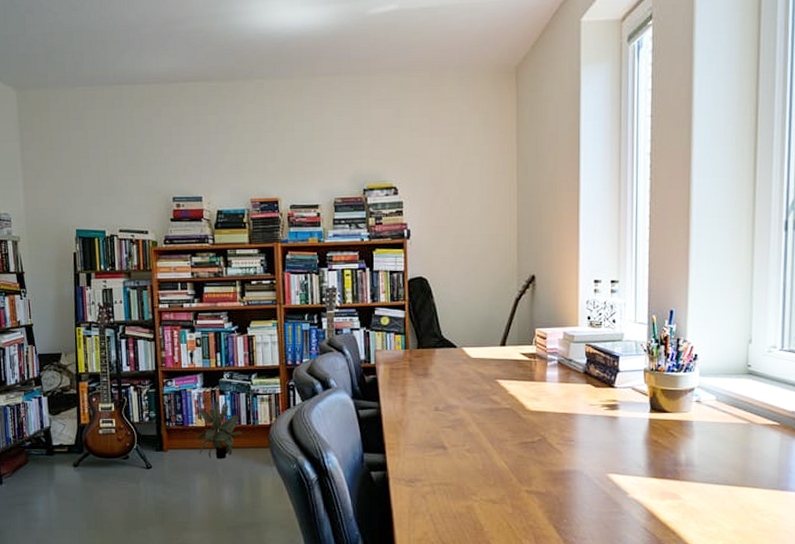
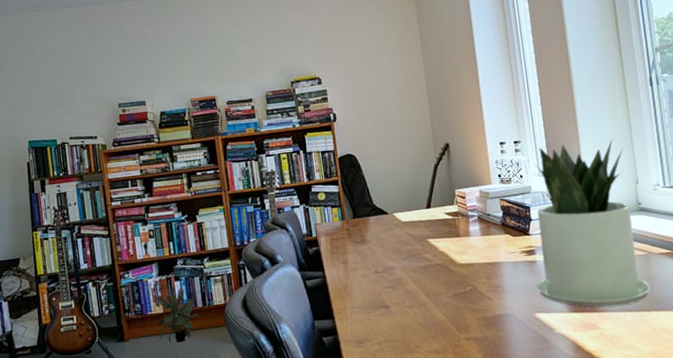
planter: none [614,289,746,476] -> present [534,139,651,307]

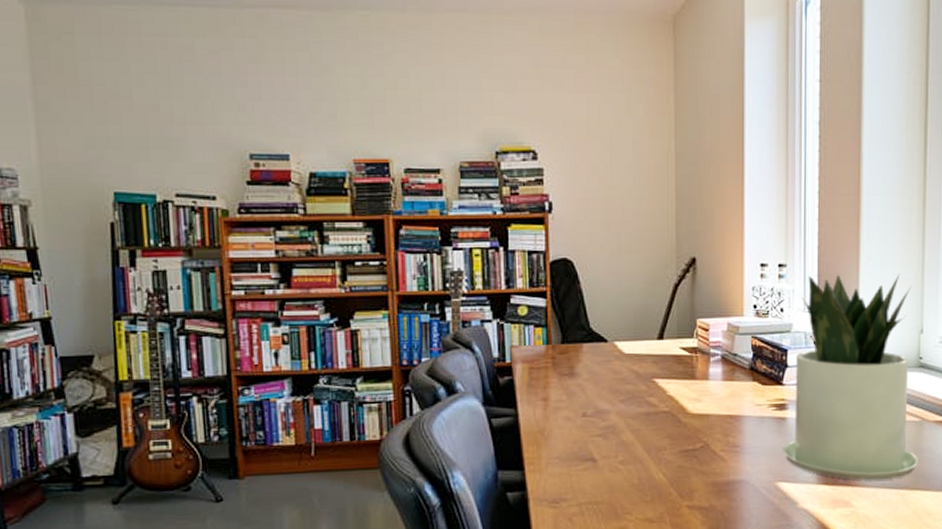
potted plant: present [155,287,200,343] -> none [285,413,346,486]

